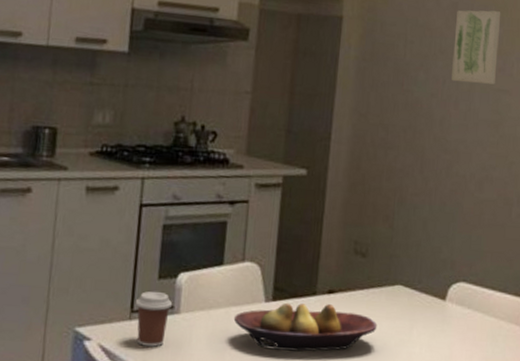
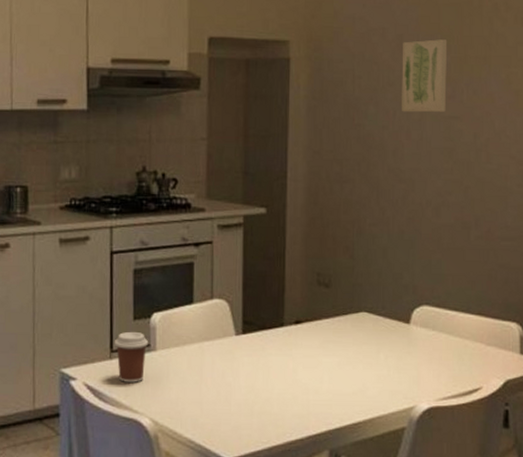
fruit bowl: present [233,302,378,352] -> none [207,334,345,380]

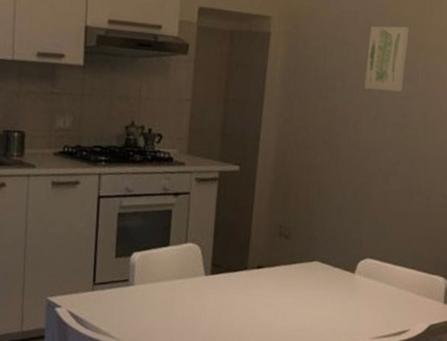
coffee cup: present [114,331,149,383] -> none [96,267,128,312]

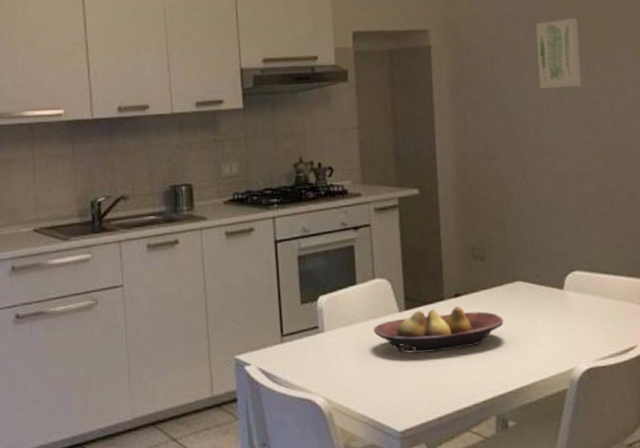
fruit bowl: none [178,276,298,315] -> present [373,307,504,354]

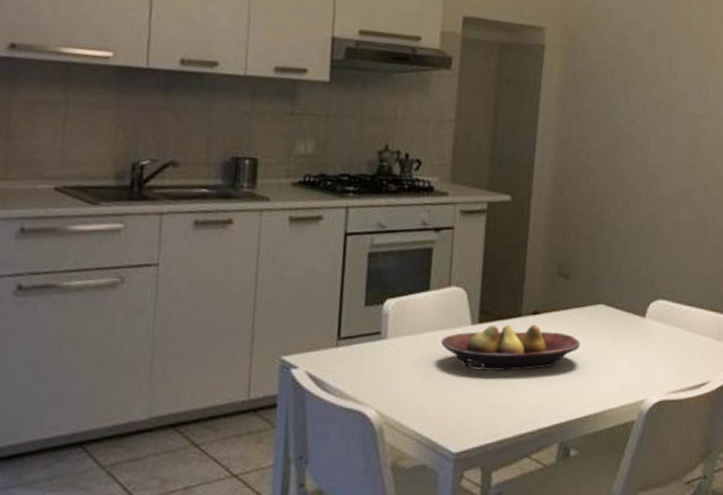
wall art: present [536,18,581,89] -> none [650,38,698,110]

